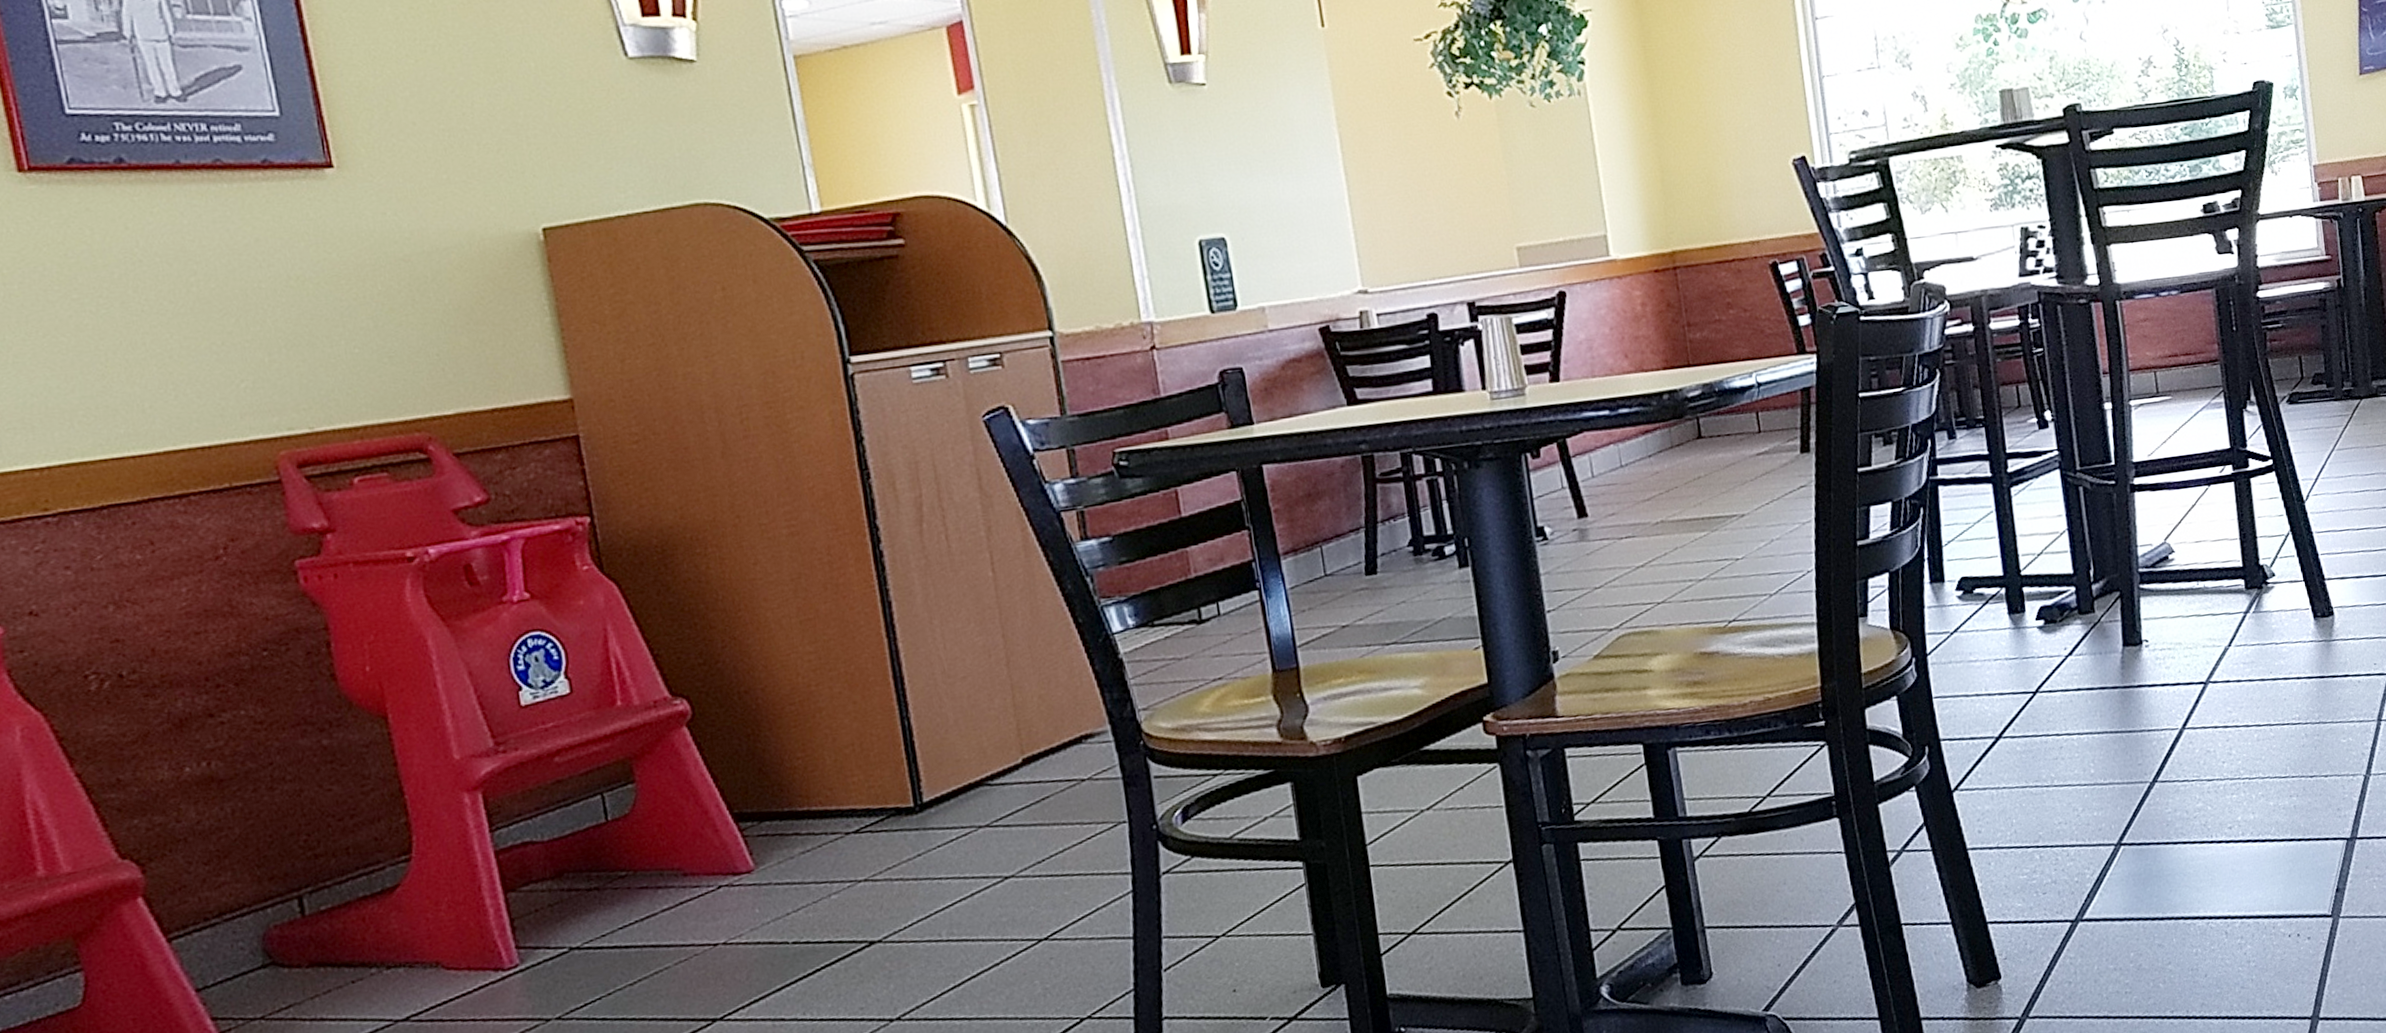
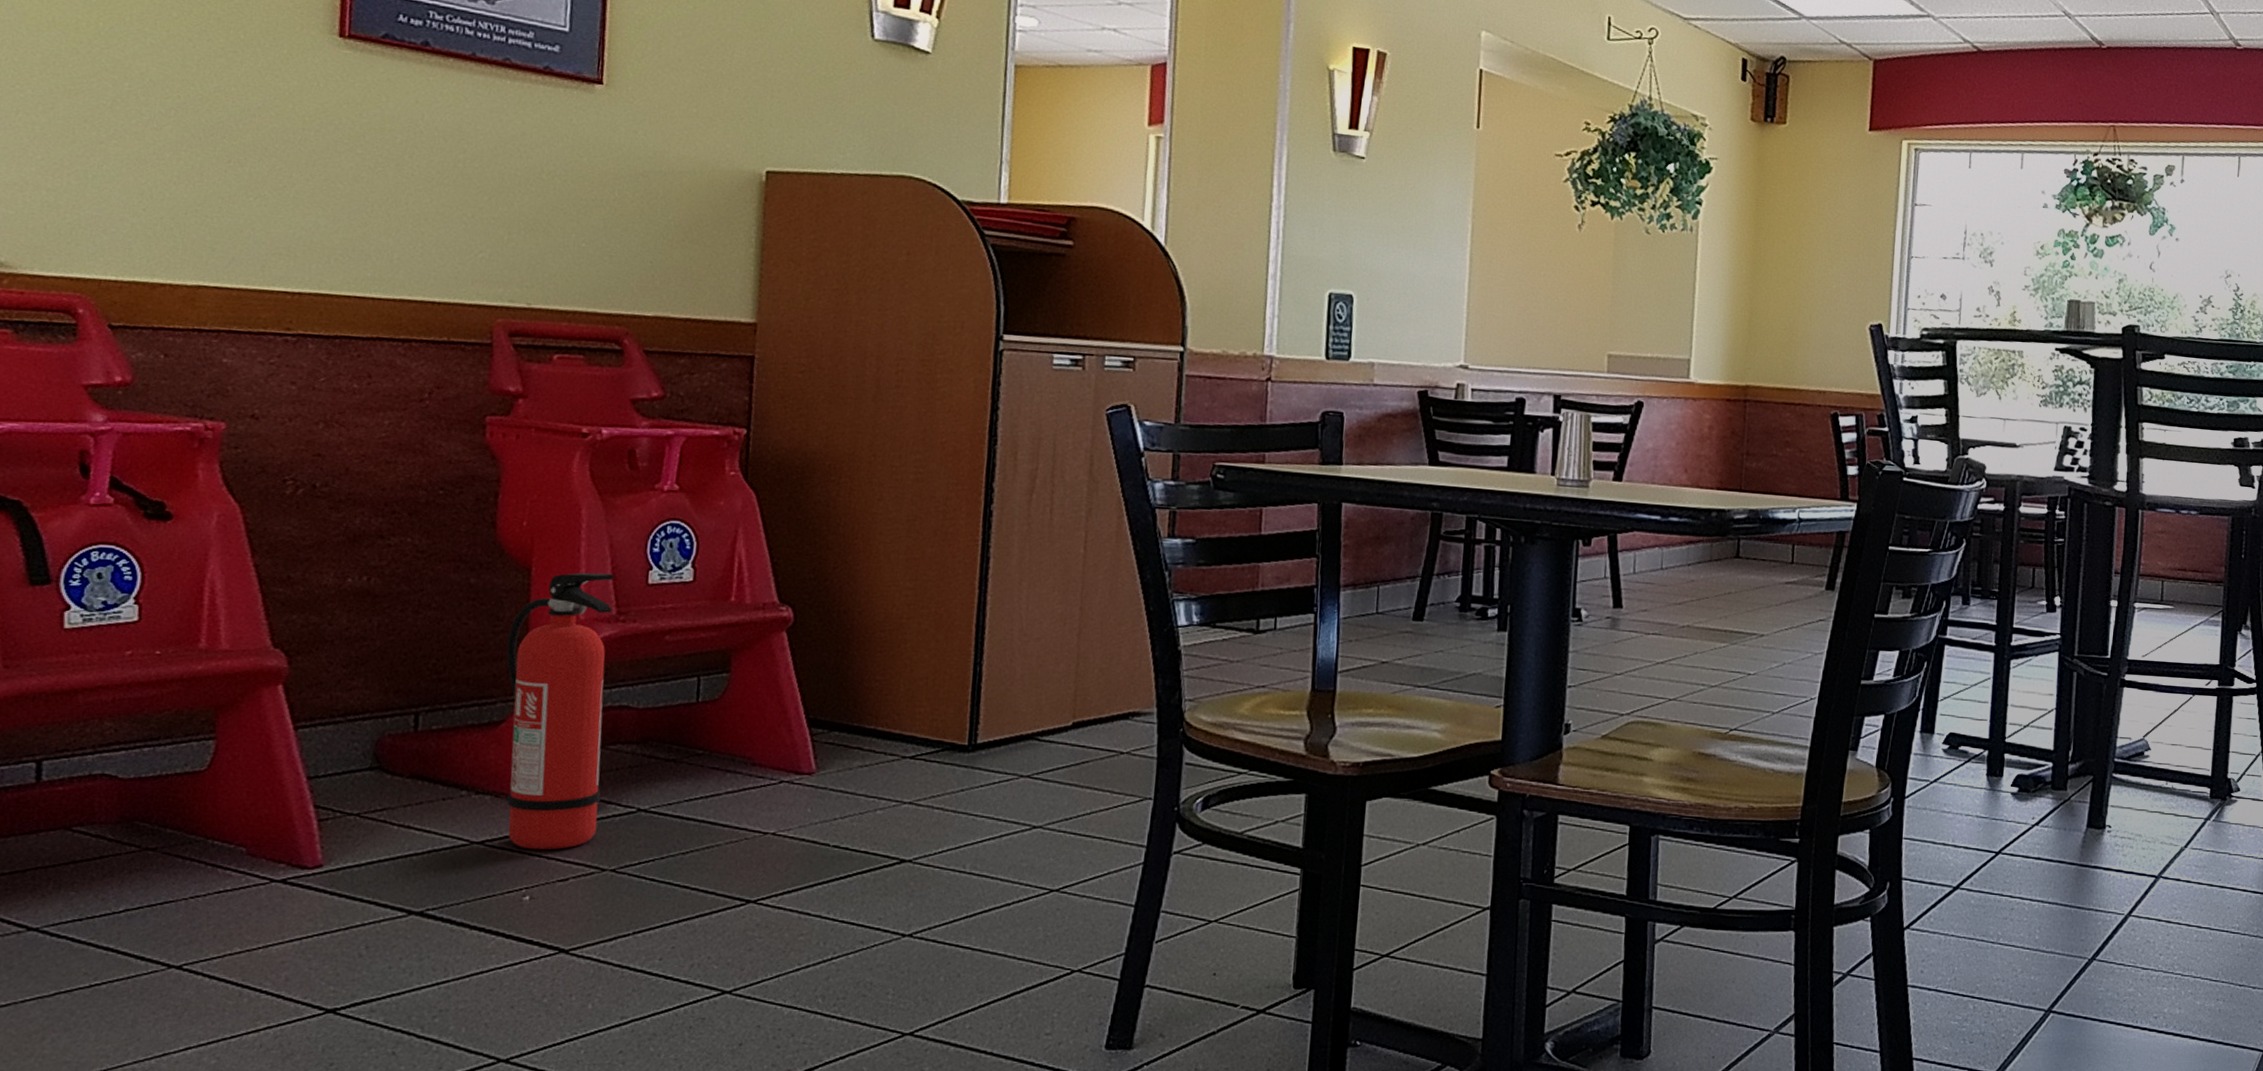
fire extinguisher: none [379,703,530,1016] -> present [506,572,615,851]

